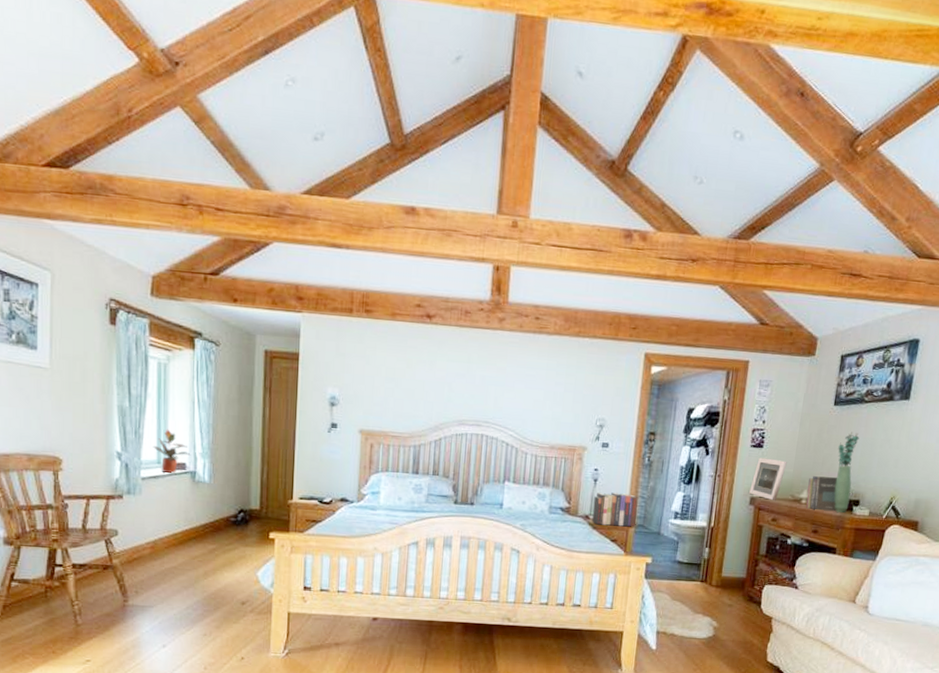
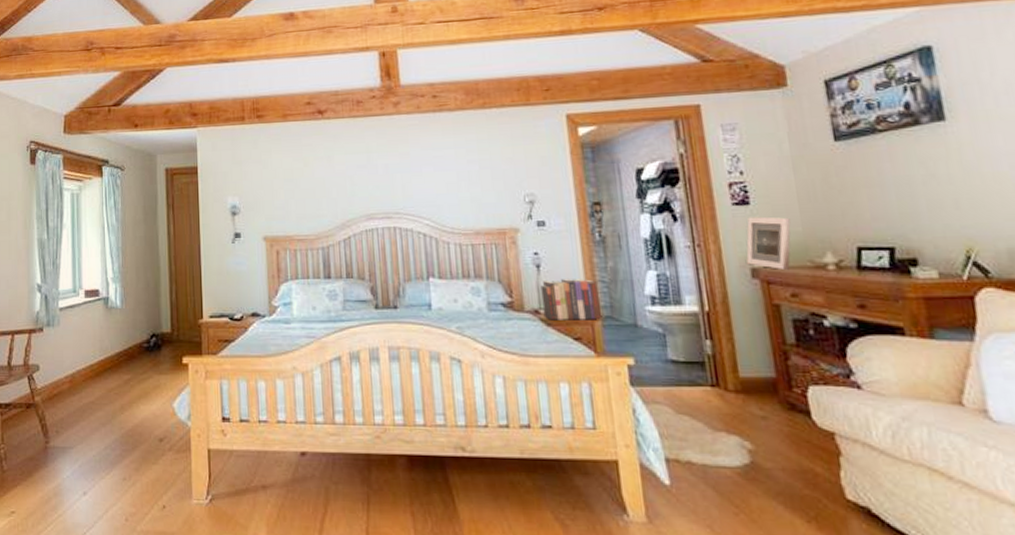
potted plant: present [152,429,191,473] -> none [68,256,103,301]
books: present [806,476,837,512] -> none [829,230,886,278]
vase: present [834,431,860,514] -> none [858,170,903,279]

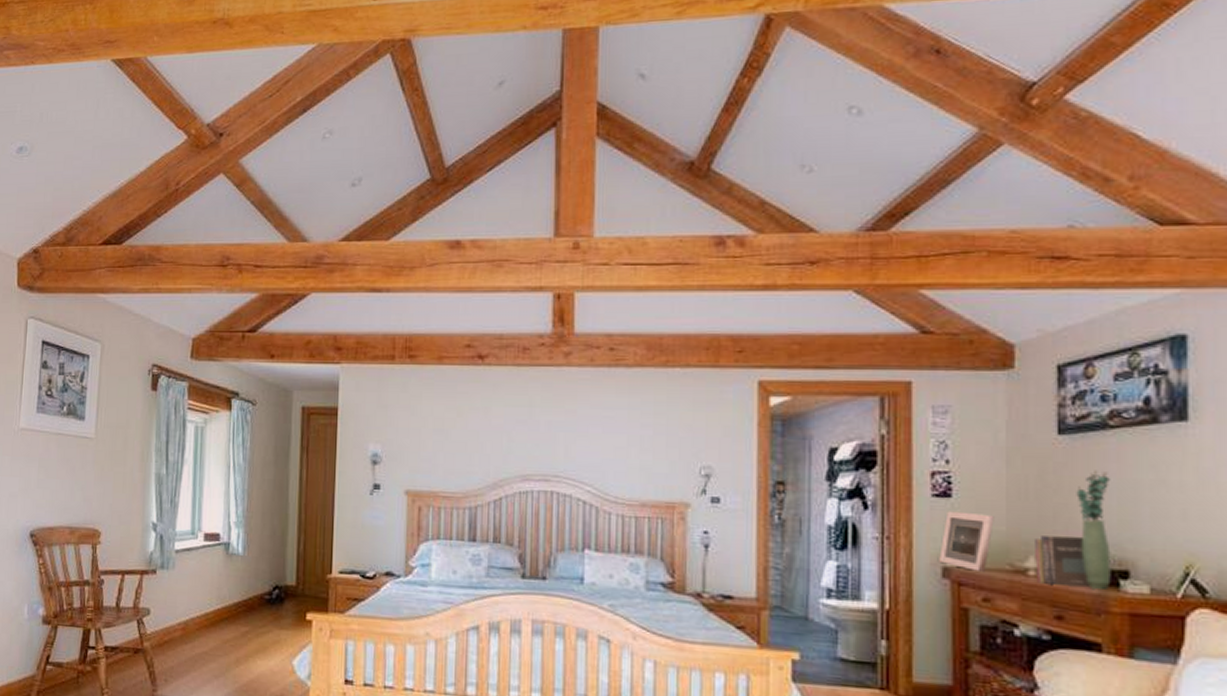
books: present [540,279,603,320] -> none [706,562,771,610]
books: none [829,230,886,278] -> present [1035,535,1091,588]
vase: none [858,170,903,279] -> present [1076,470,1111,591]

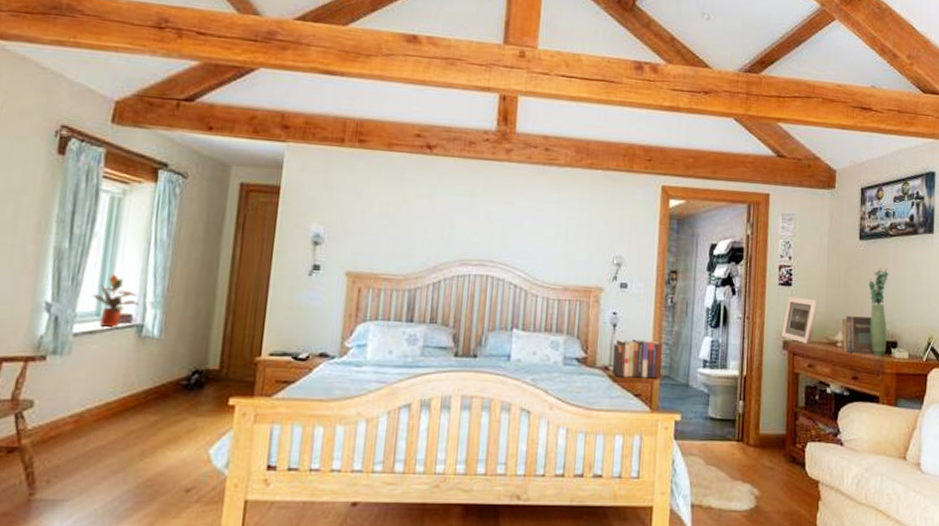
potted plant: none [187,496,225,545] -> present [92,274,140,327]
books: none [706,562,771,610] -> present [612,339,662,379]

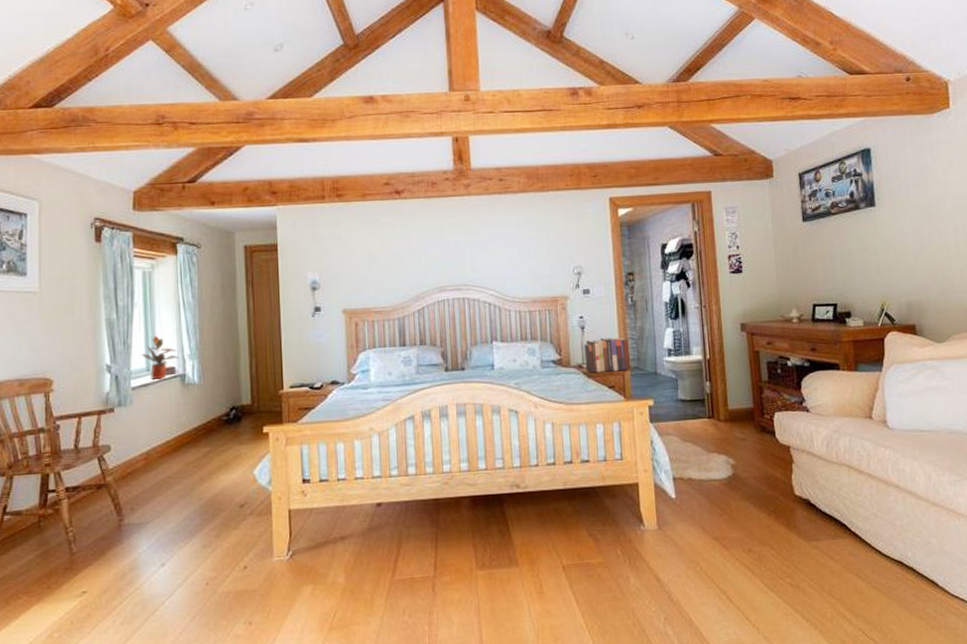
picture frame: present [781,296,818,345] -> none [738,282,770,325]
books: present [842,315,875,355] -> none [795,291,830,328]
vase: present [869,267,889,357] -> none [816,244,841,328]

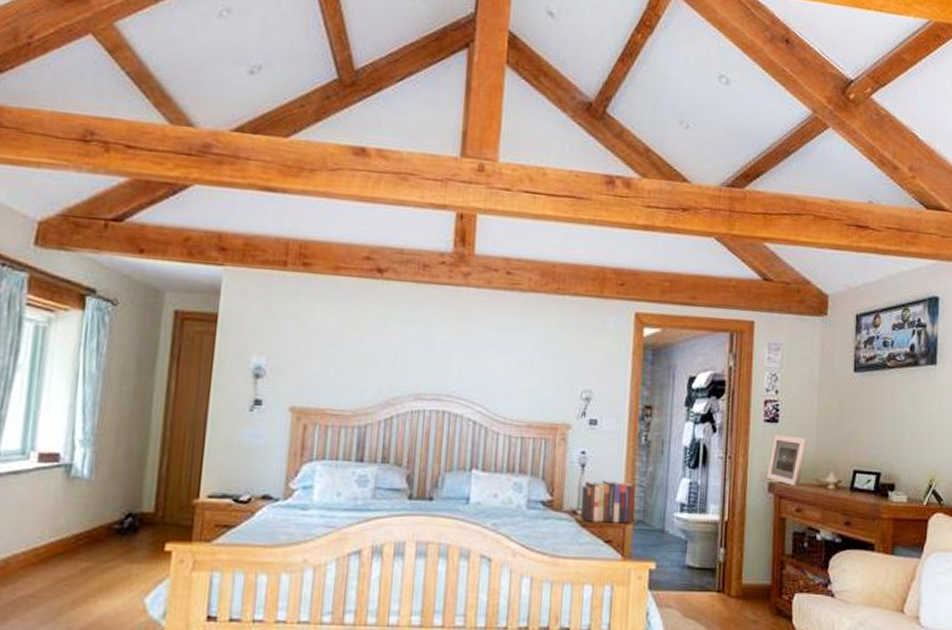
potted plant: present [141,335,180,379] -> none [16,409,68,467]
picture frame: none [738,282,770,325] -> present [767,434,808,487]

